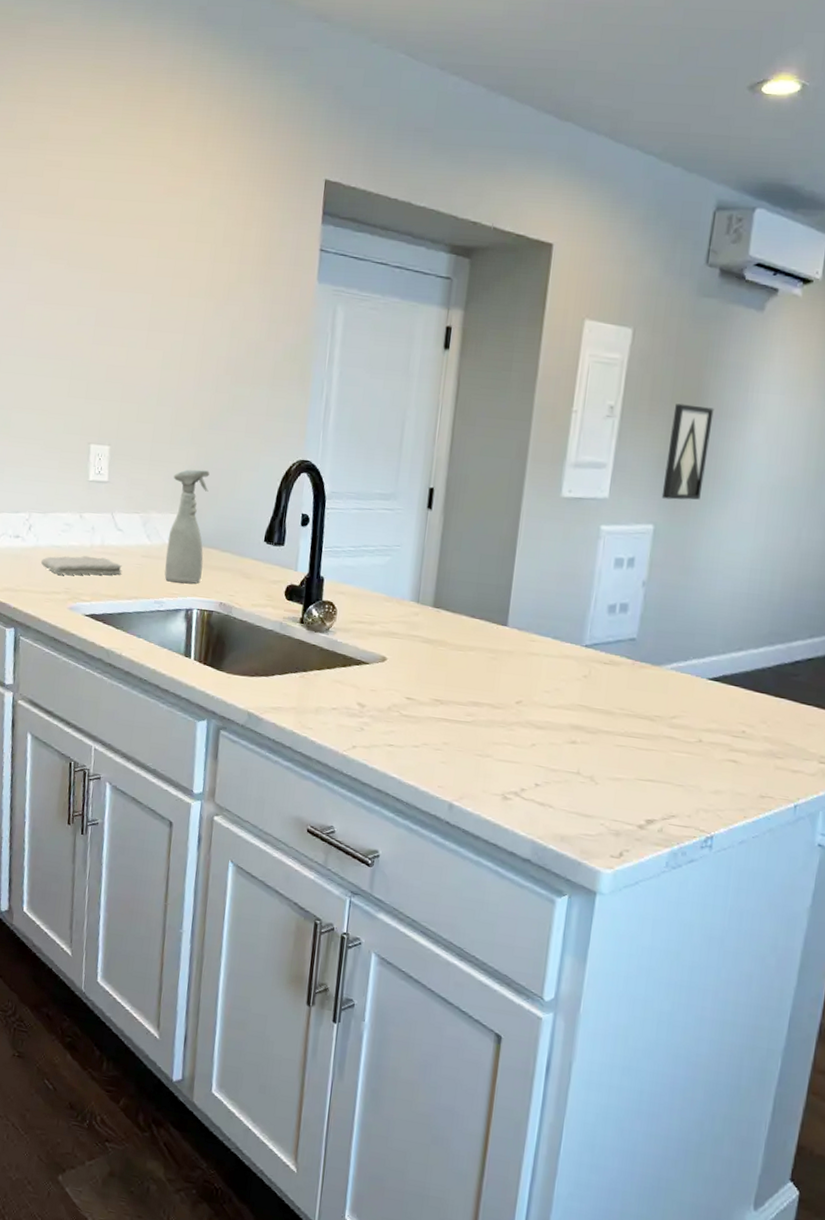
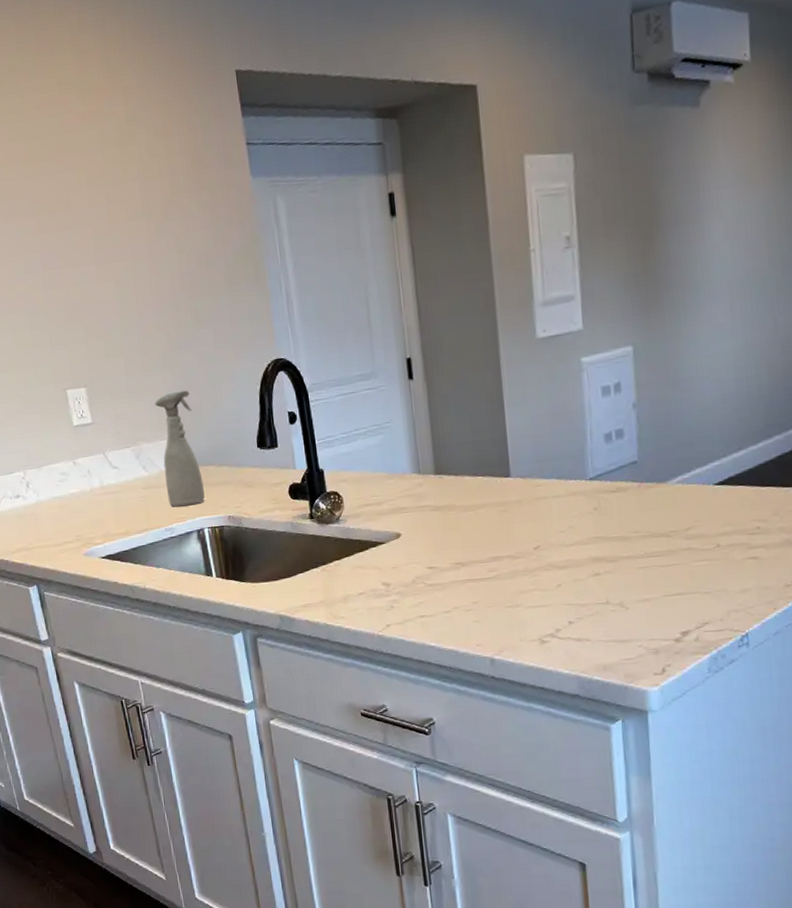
washcloth: present [40,555,122,576] -> none [46,498,127,525]
wall art: present [661,403,714,500] -> none [630,216,673,318]

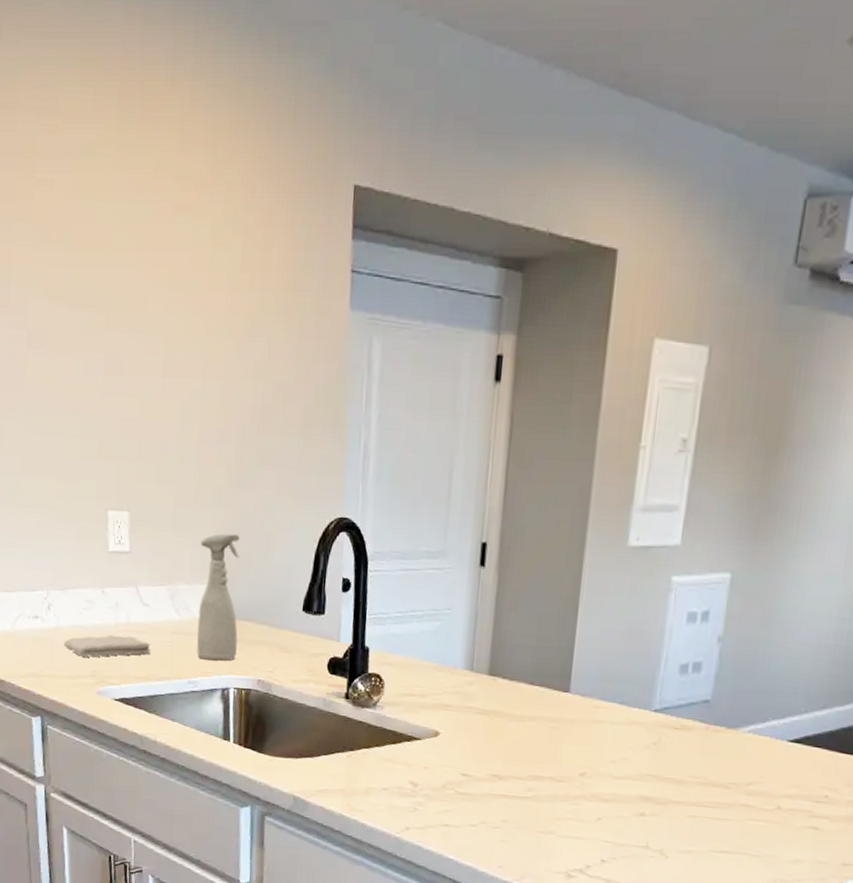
washcloth: none [46,498,127,525] -> present [63,635,151,658]

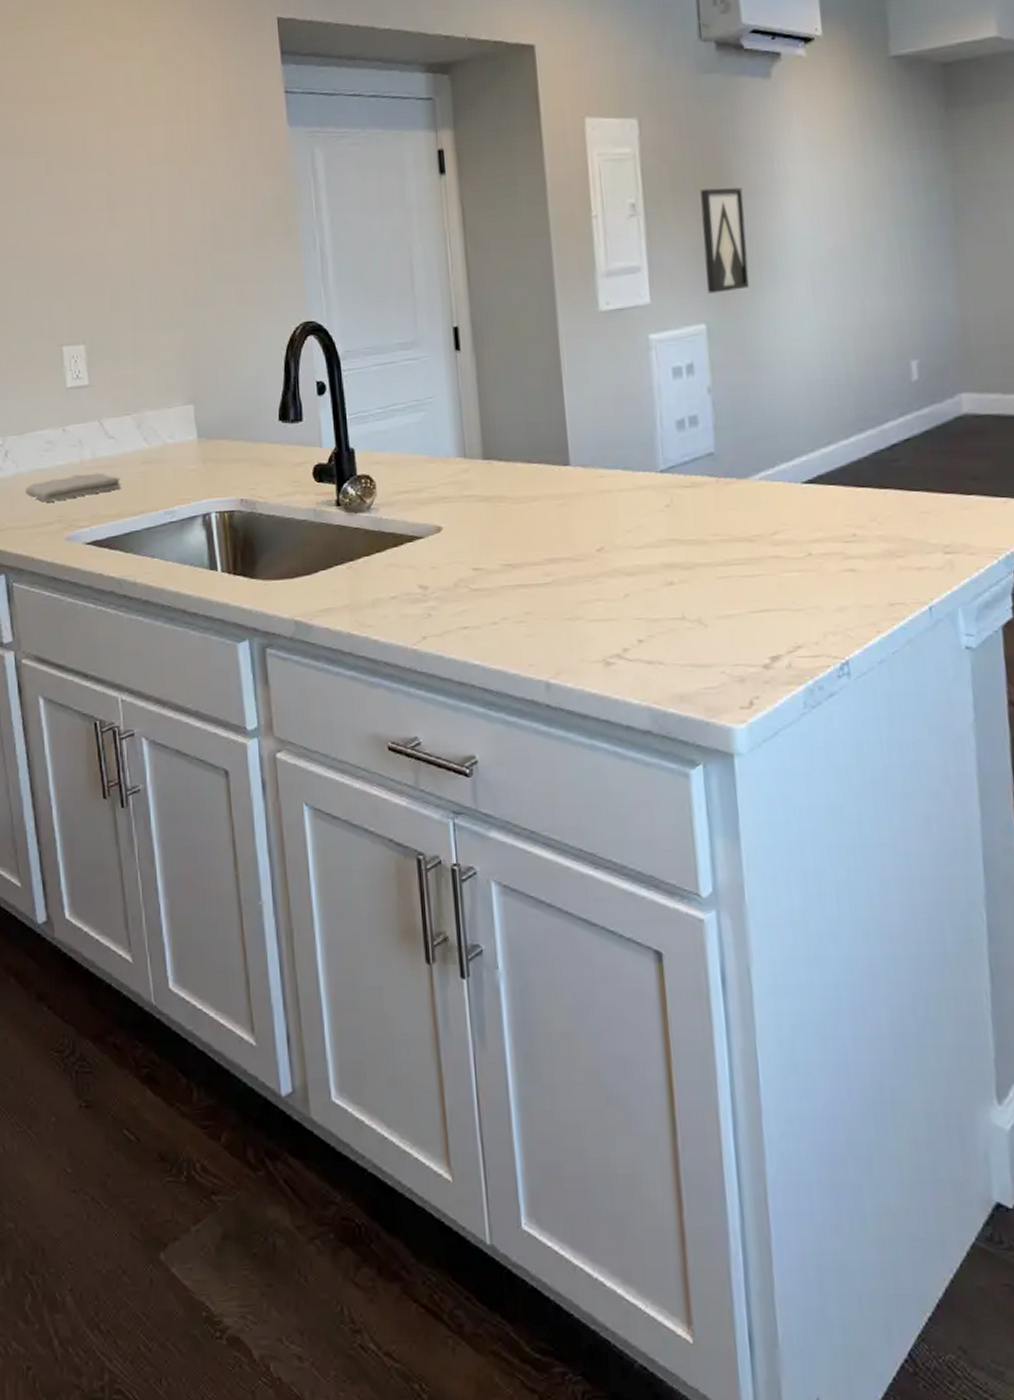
spray bottle: present [196,533,240,661] -> none [163,352,214,487]
wall art: none [739,432,801,544] -> present [700,187,749,294]

